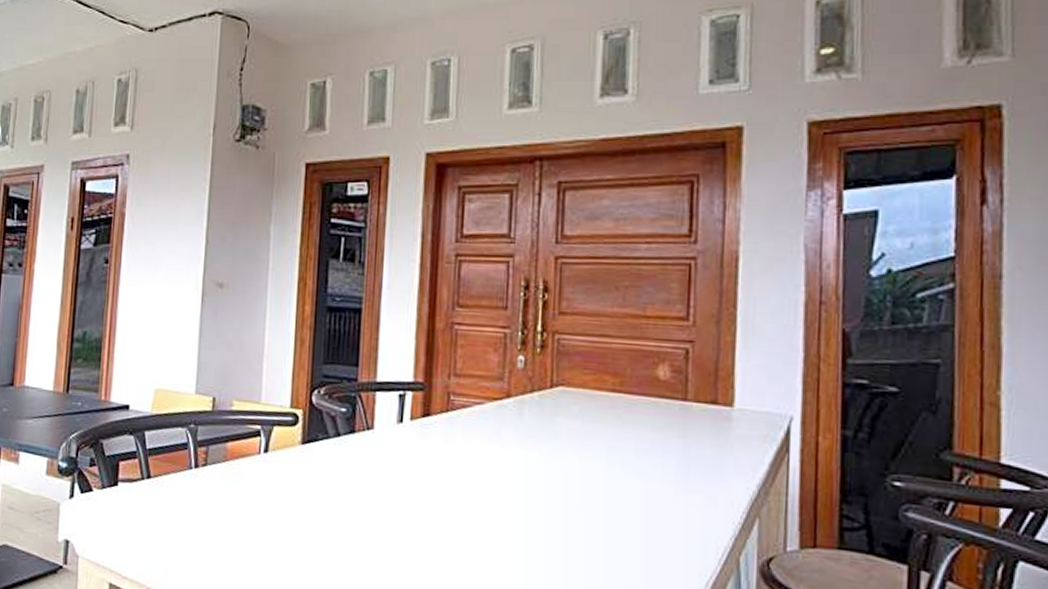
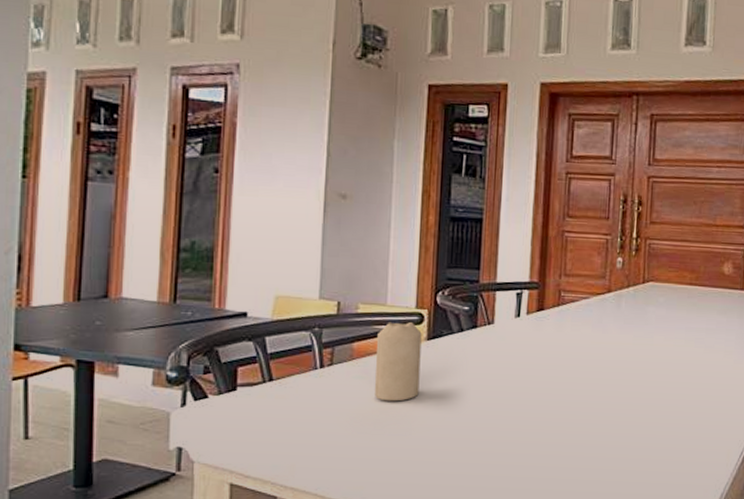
candle: none [247,421,296,511] -> present [375,322,422,402]

